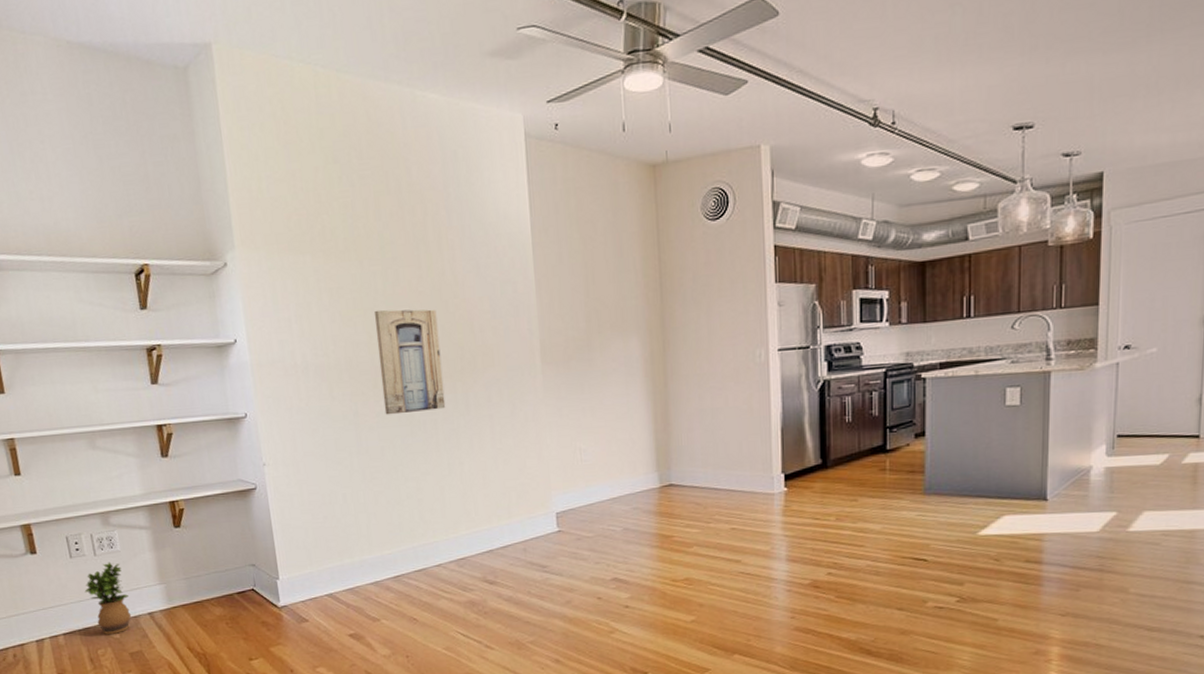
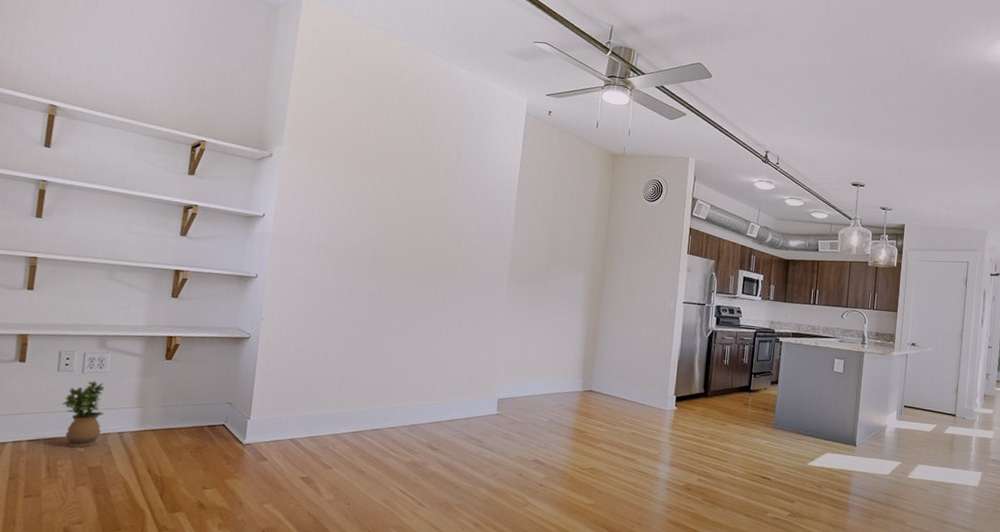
wall art: present [374,309,446,415] -> none [375,214,434,301]

